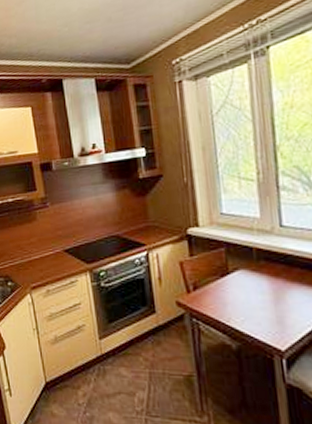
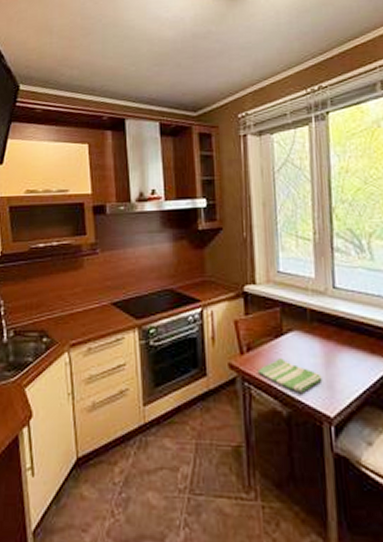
dish towel: none [204,296,272,328] -> present [257,359,322,393]

